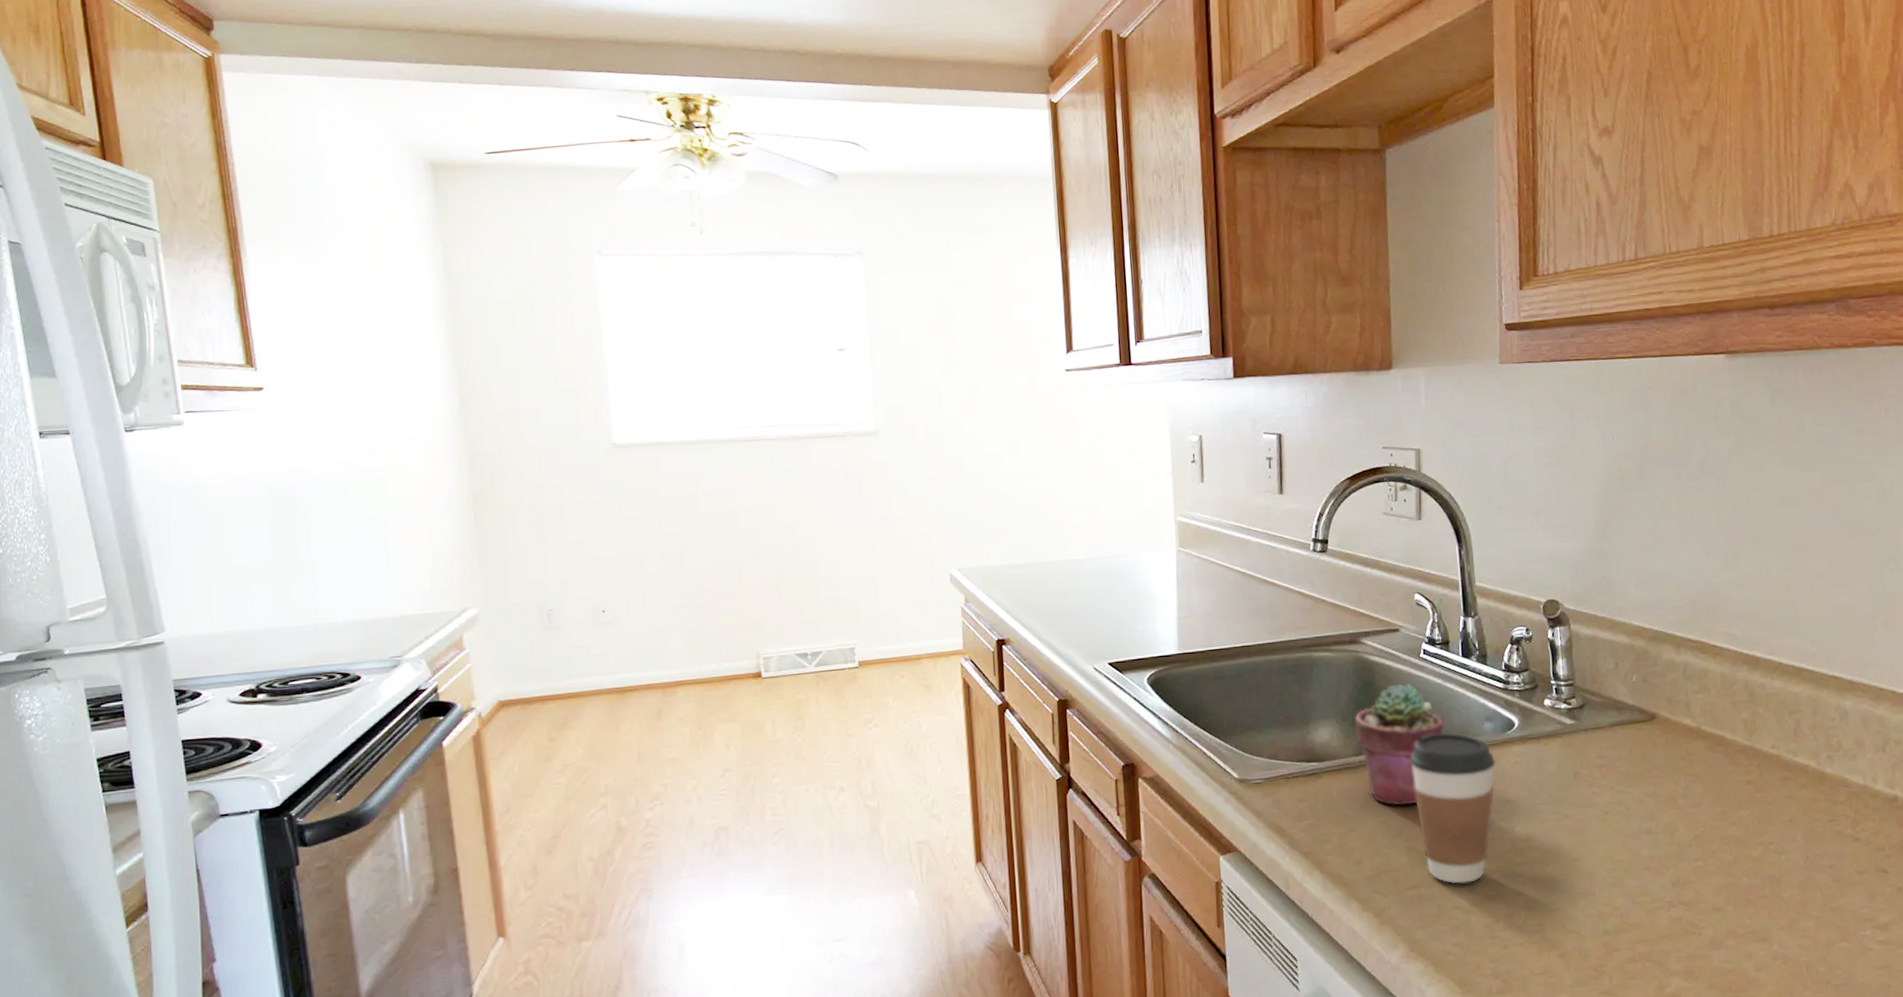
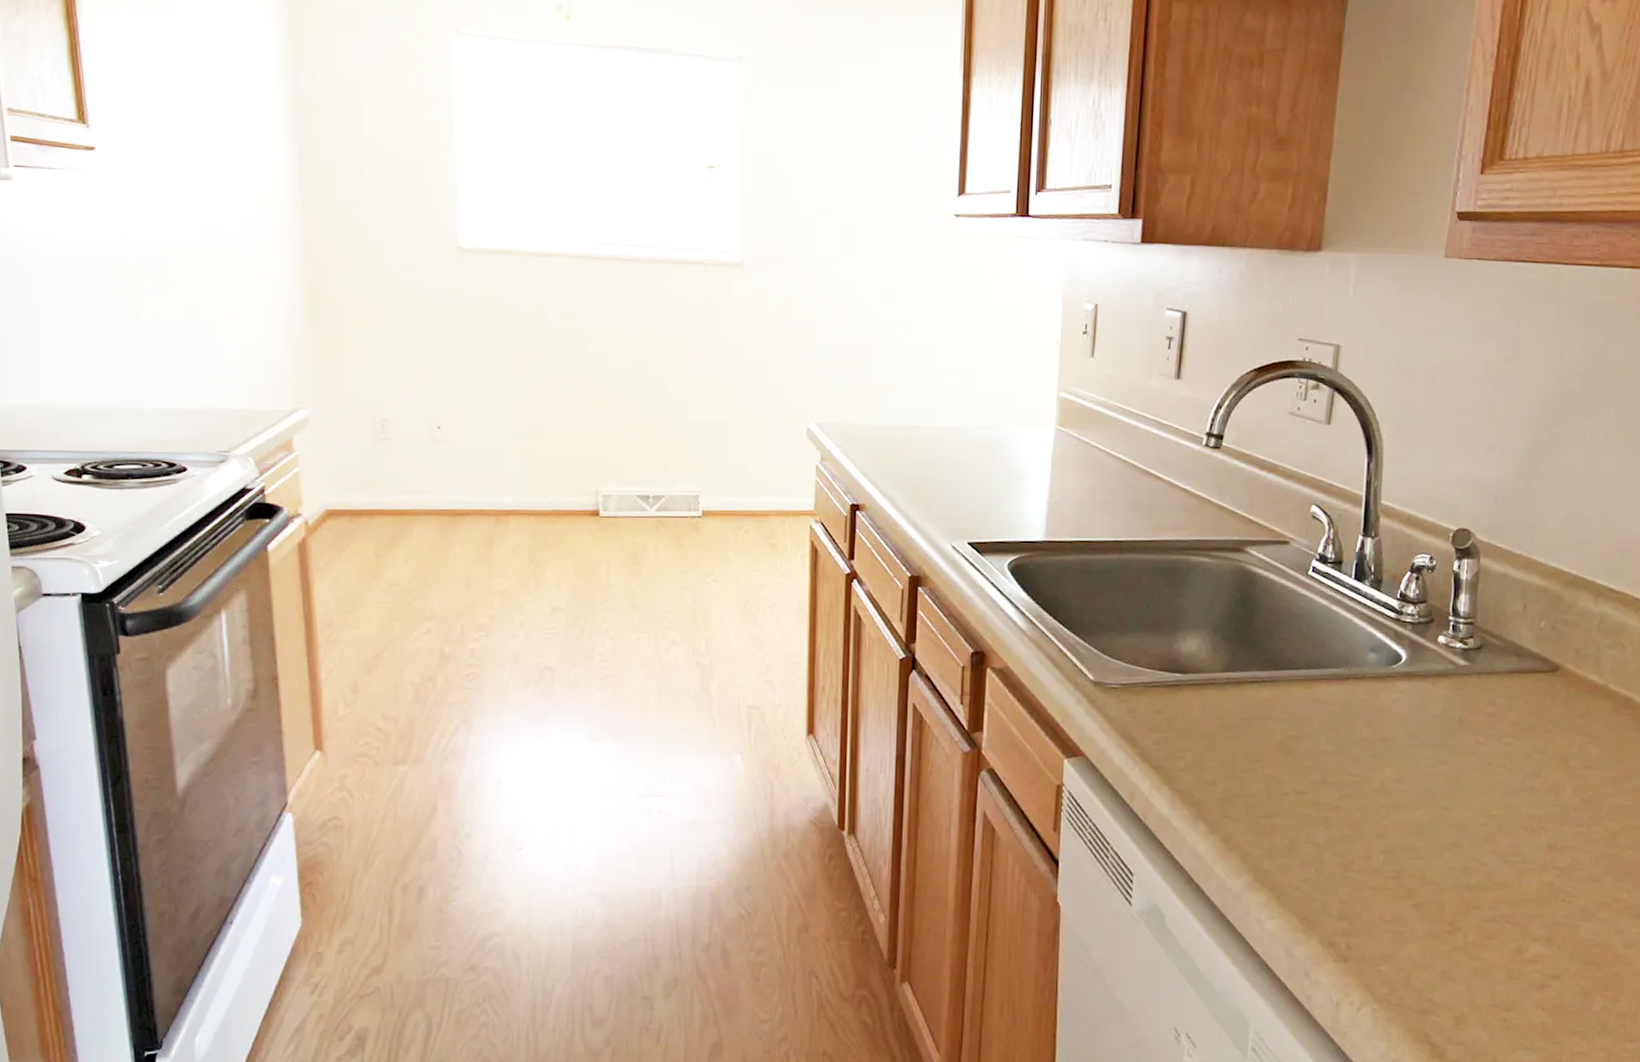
potted succulent: present [1354,683,1444,806] -> none [1226,600,1324,730]
coffee cup: present [1409,732,1496,884] -> none [1281,658,1376,819]

